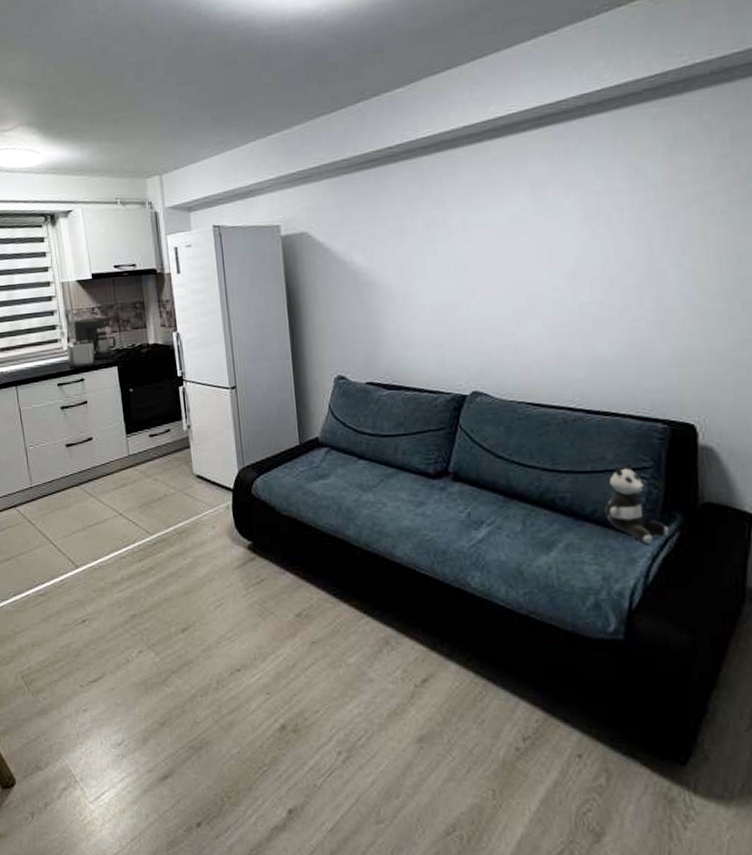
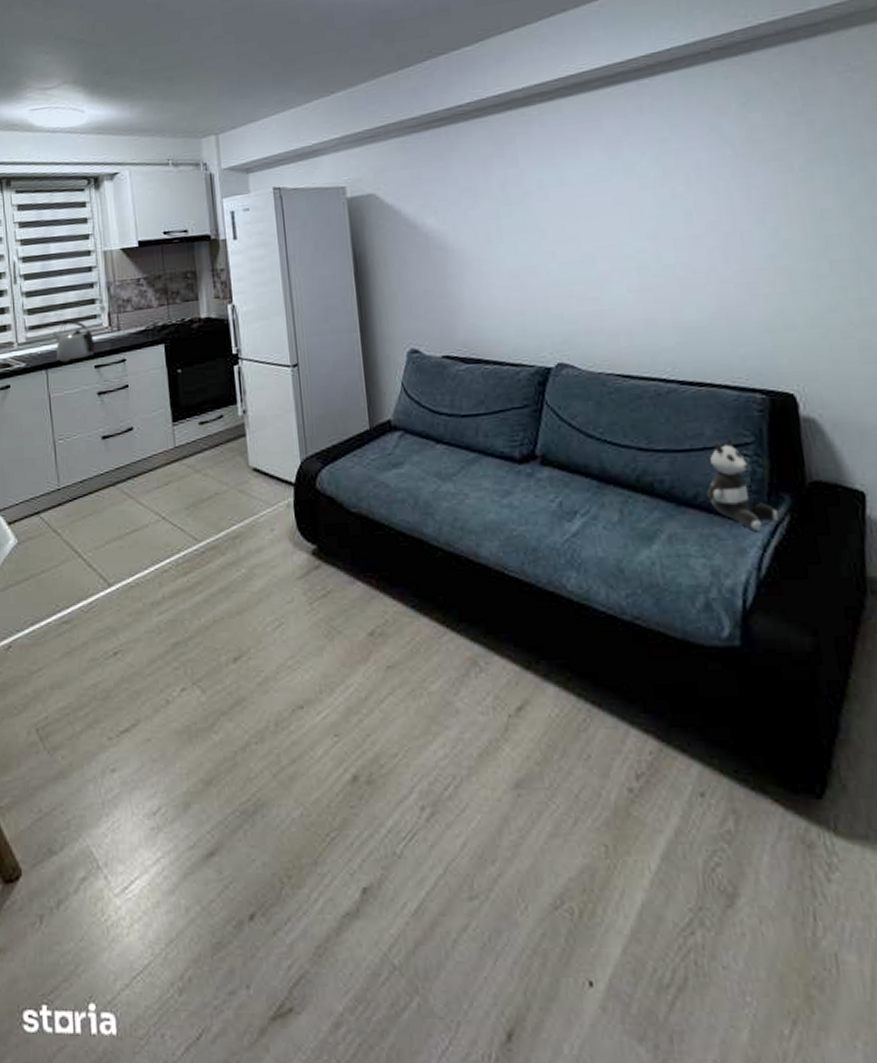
kettle: none [20,342,57,380] -> present [52,319,95,362]
toaster: present [66,340,96,369] -> none [107,314,140,348]
coffee maker: present [74,316,117,359] -> none [116,288,165,337]

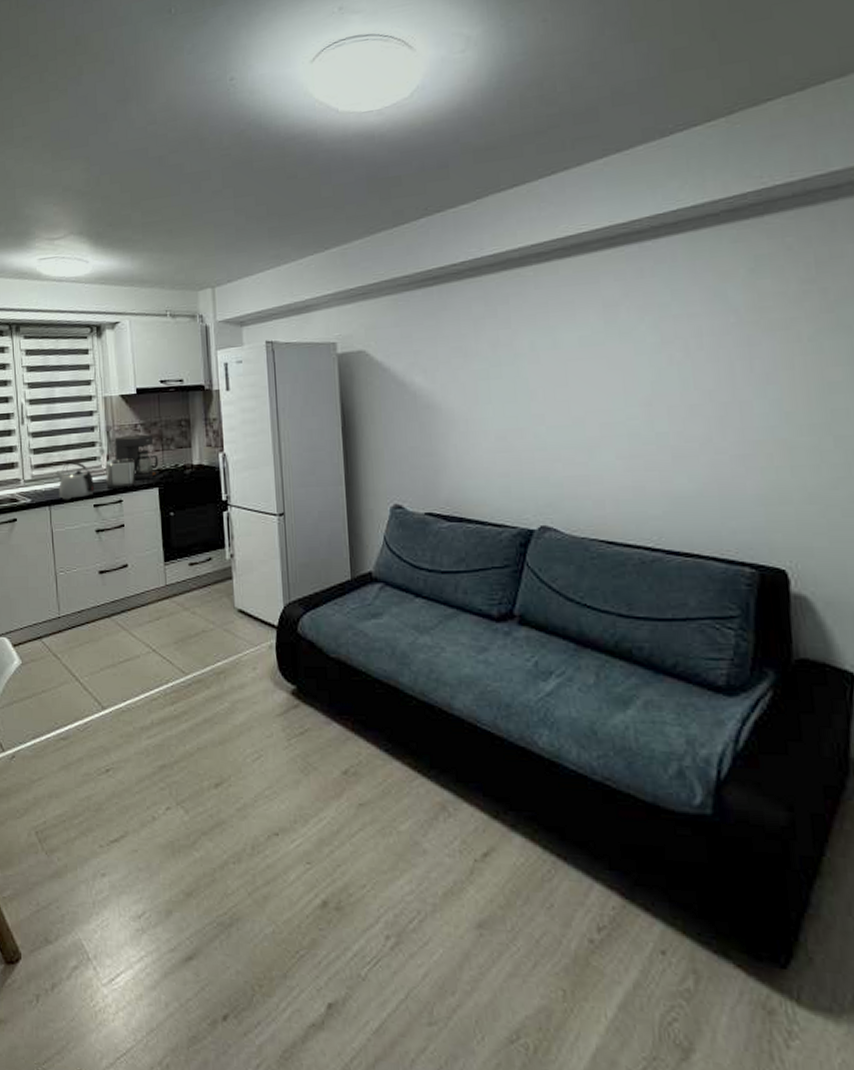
toaster: none [107,314,140,348] -> present [105,458,136,489]
coffee maker: none [116,288,165,337] -> present [114,434,159,480]
stuffed animal: present [707,437,779,531] -> none [687,609,761,704]

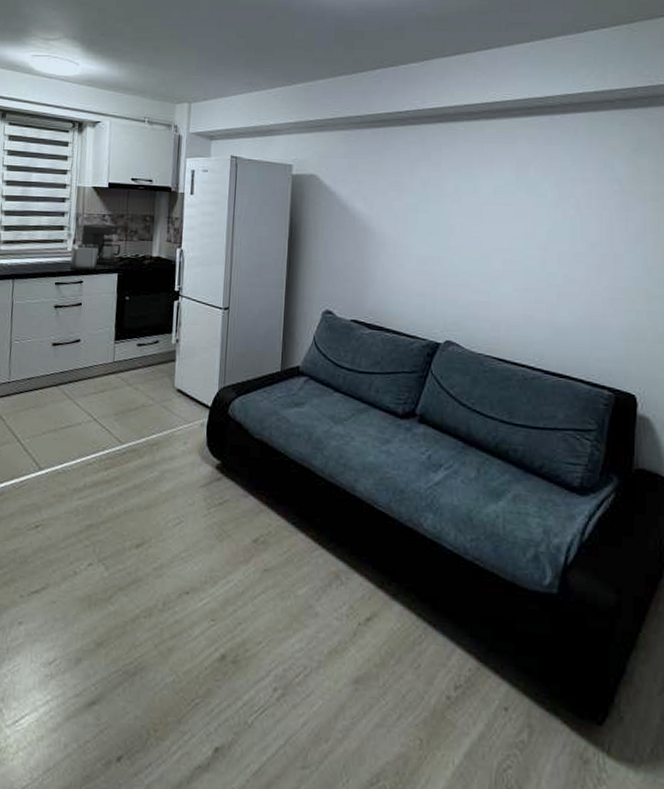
kettle: present [56,459,94,500] -> none [23,239,58,276]

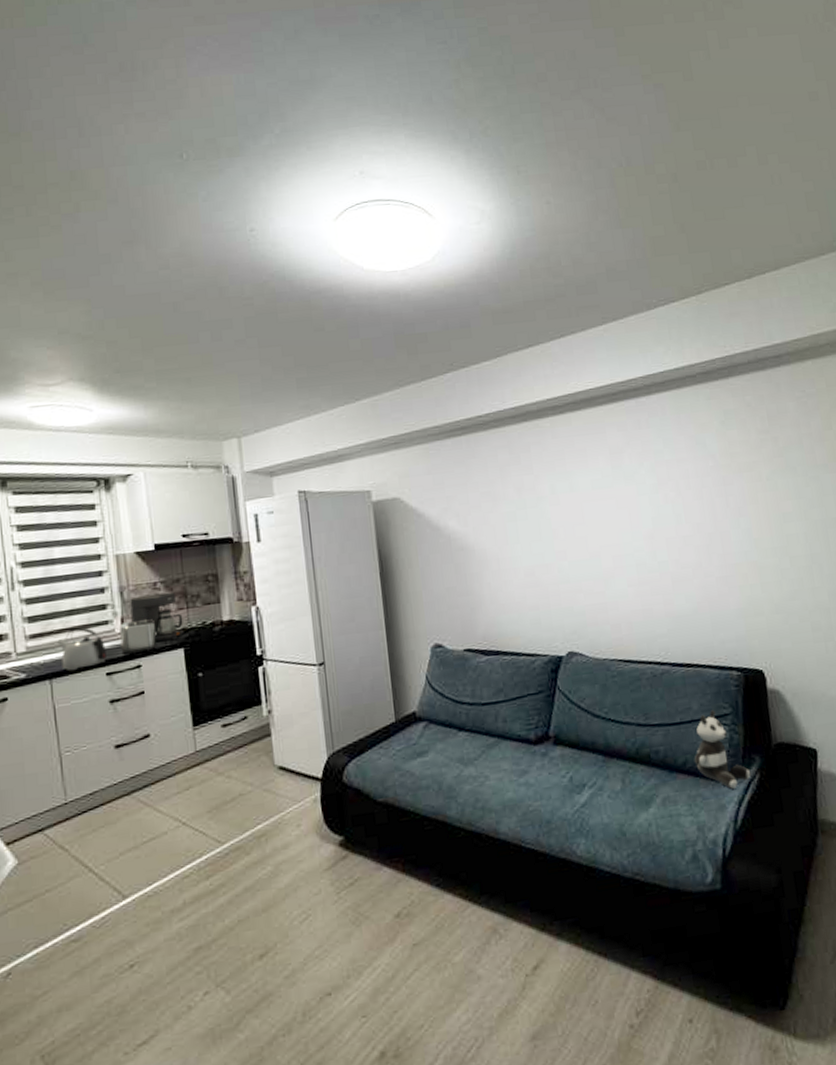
kettle: none [23,239,58,276] -> present [57,625,106,671]
stuffed animal: none [551,423,606,502] -> present [694,710,751,789]

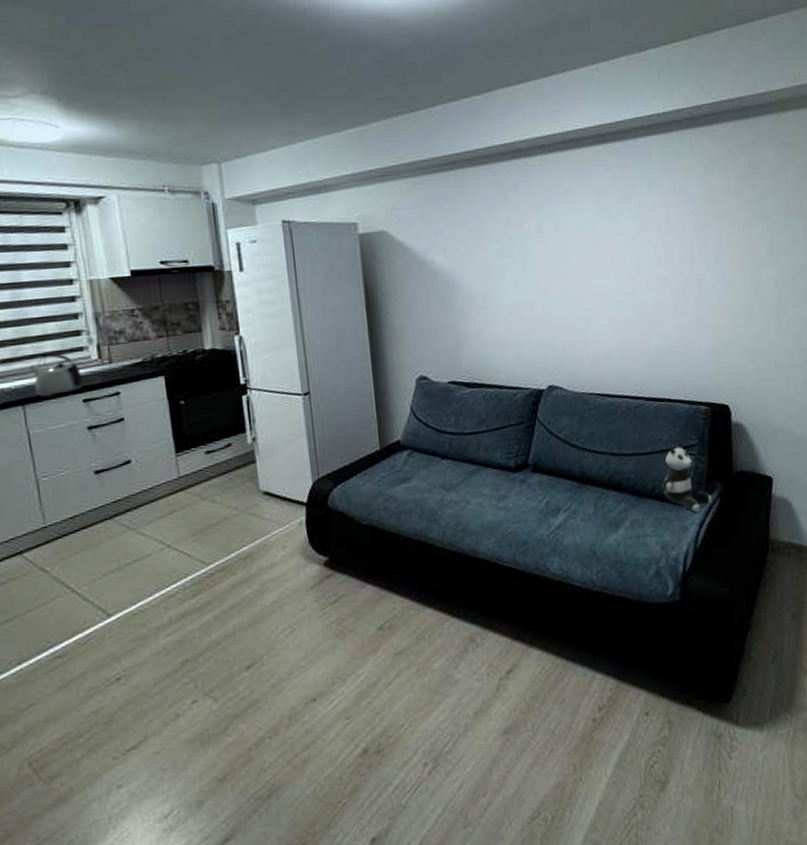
toaster: present [119,619,157,654] -> none [96,346,136,381]
coffee maker: present [130,592,184,641] -> none [106,319,164,369]

